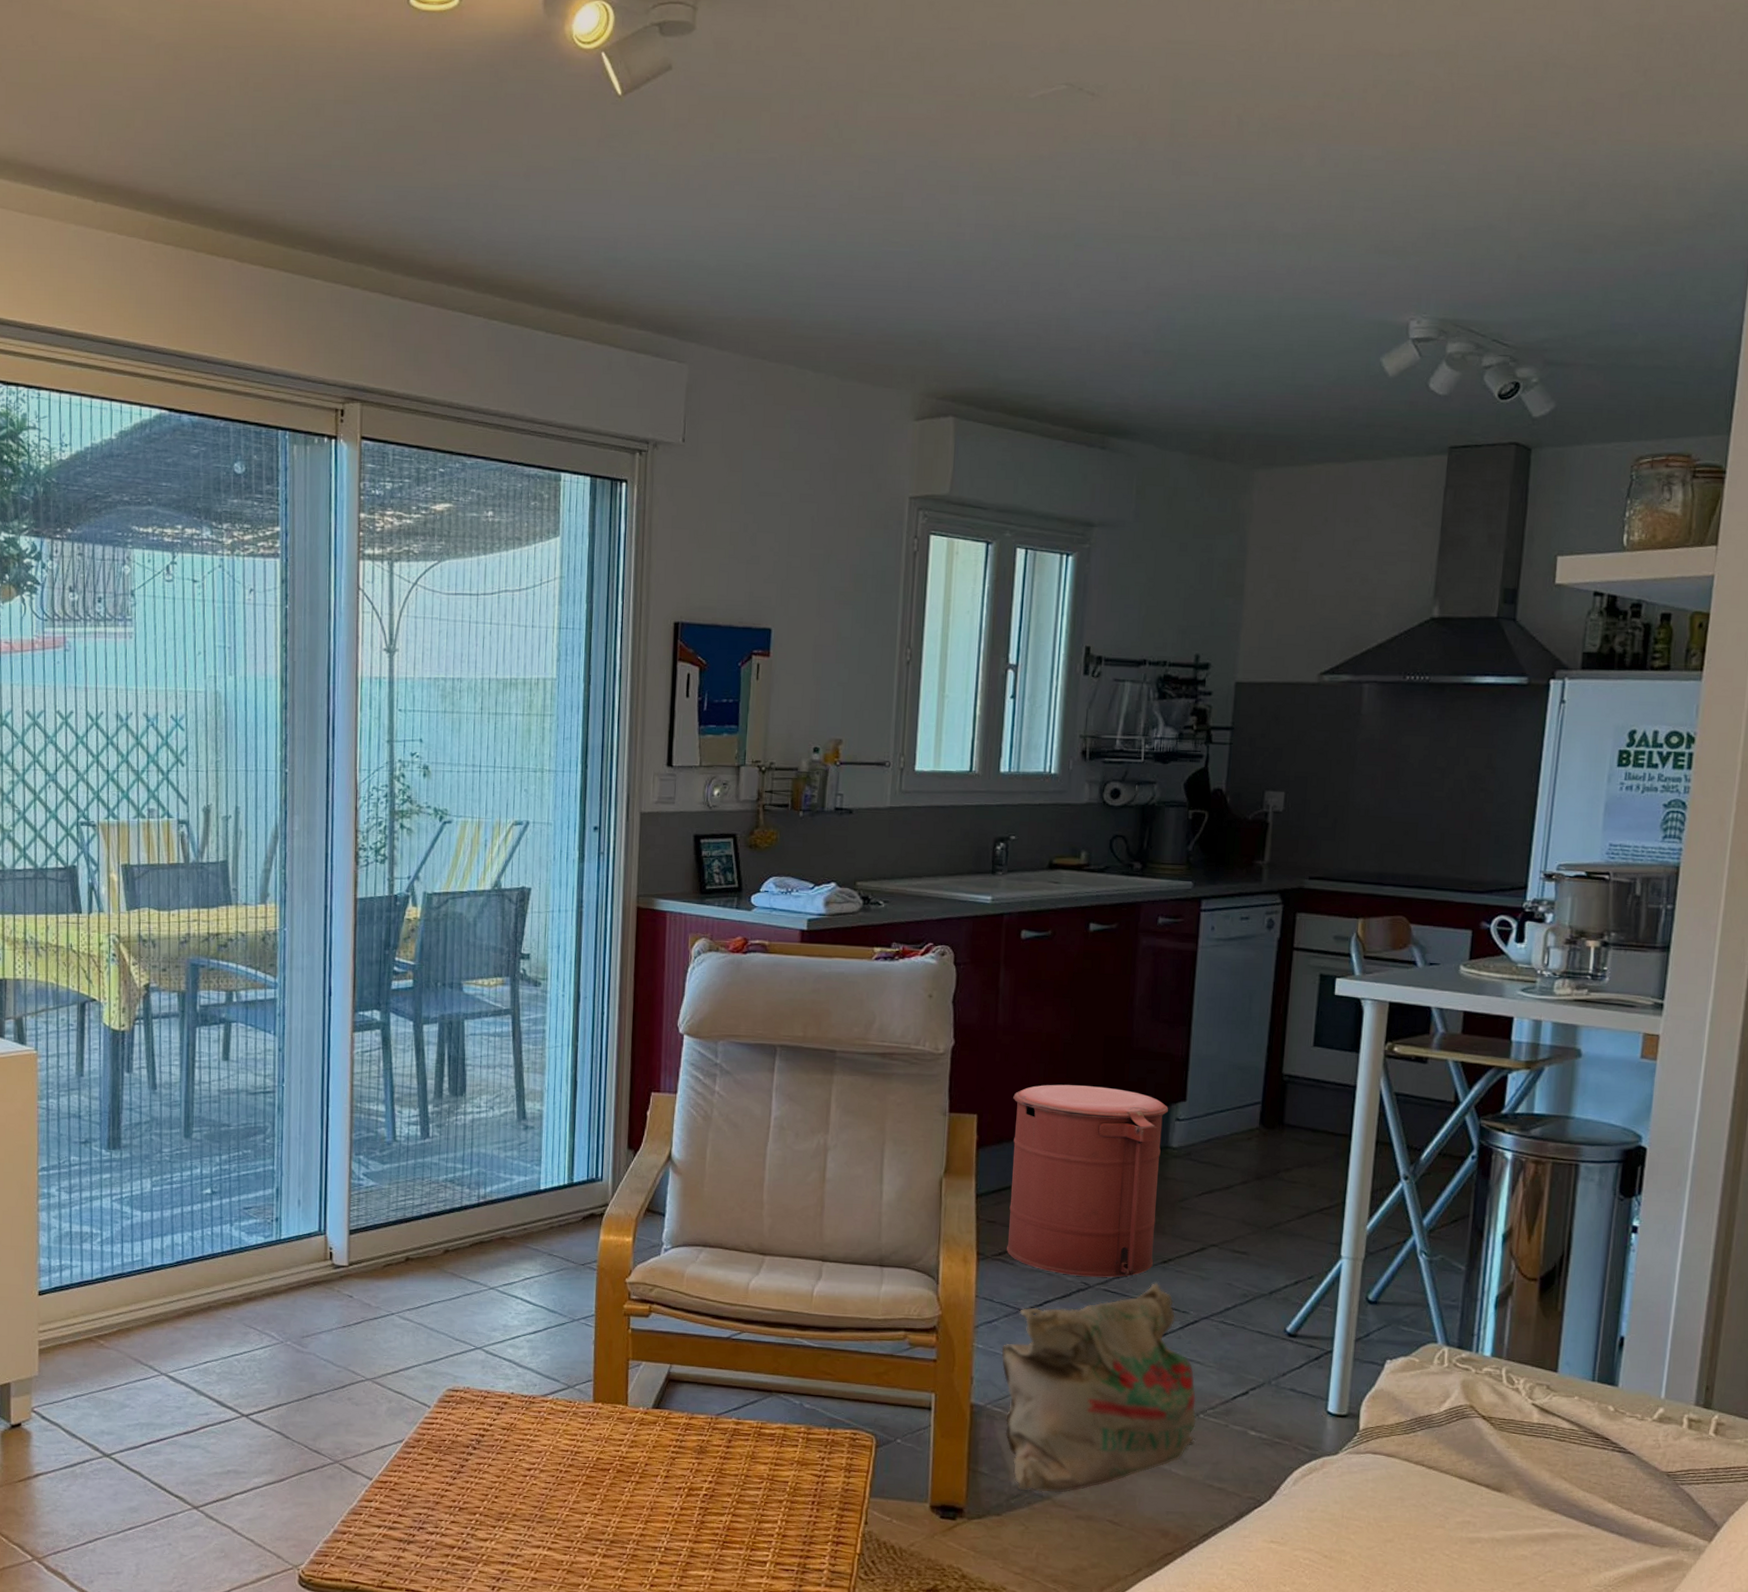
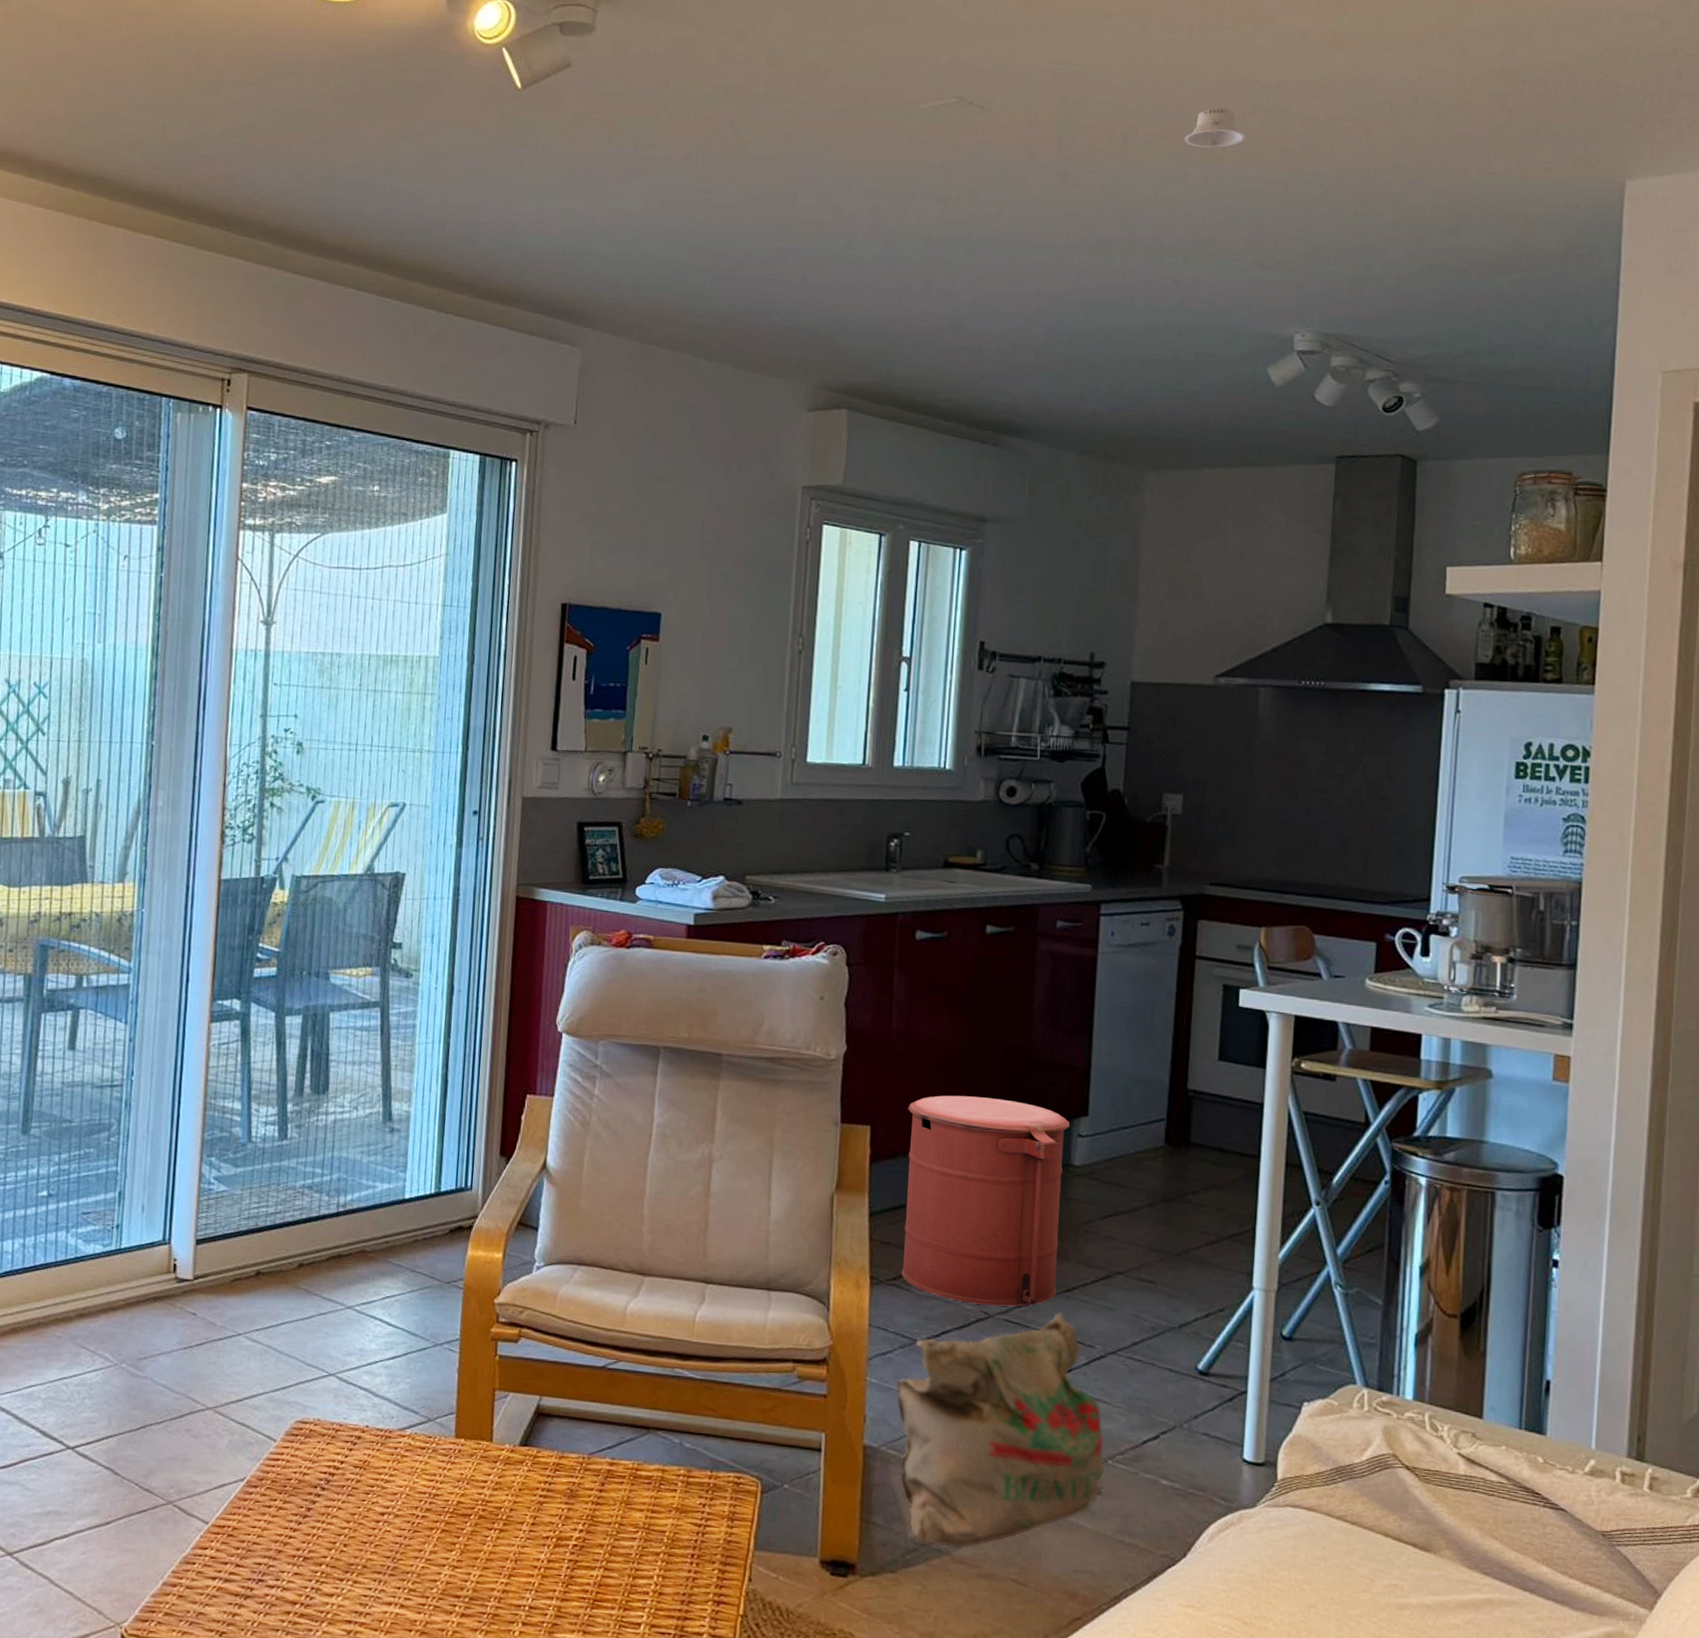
recessed light: none [1301,83,1366,127] -> present [1184,107,1246,149]

